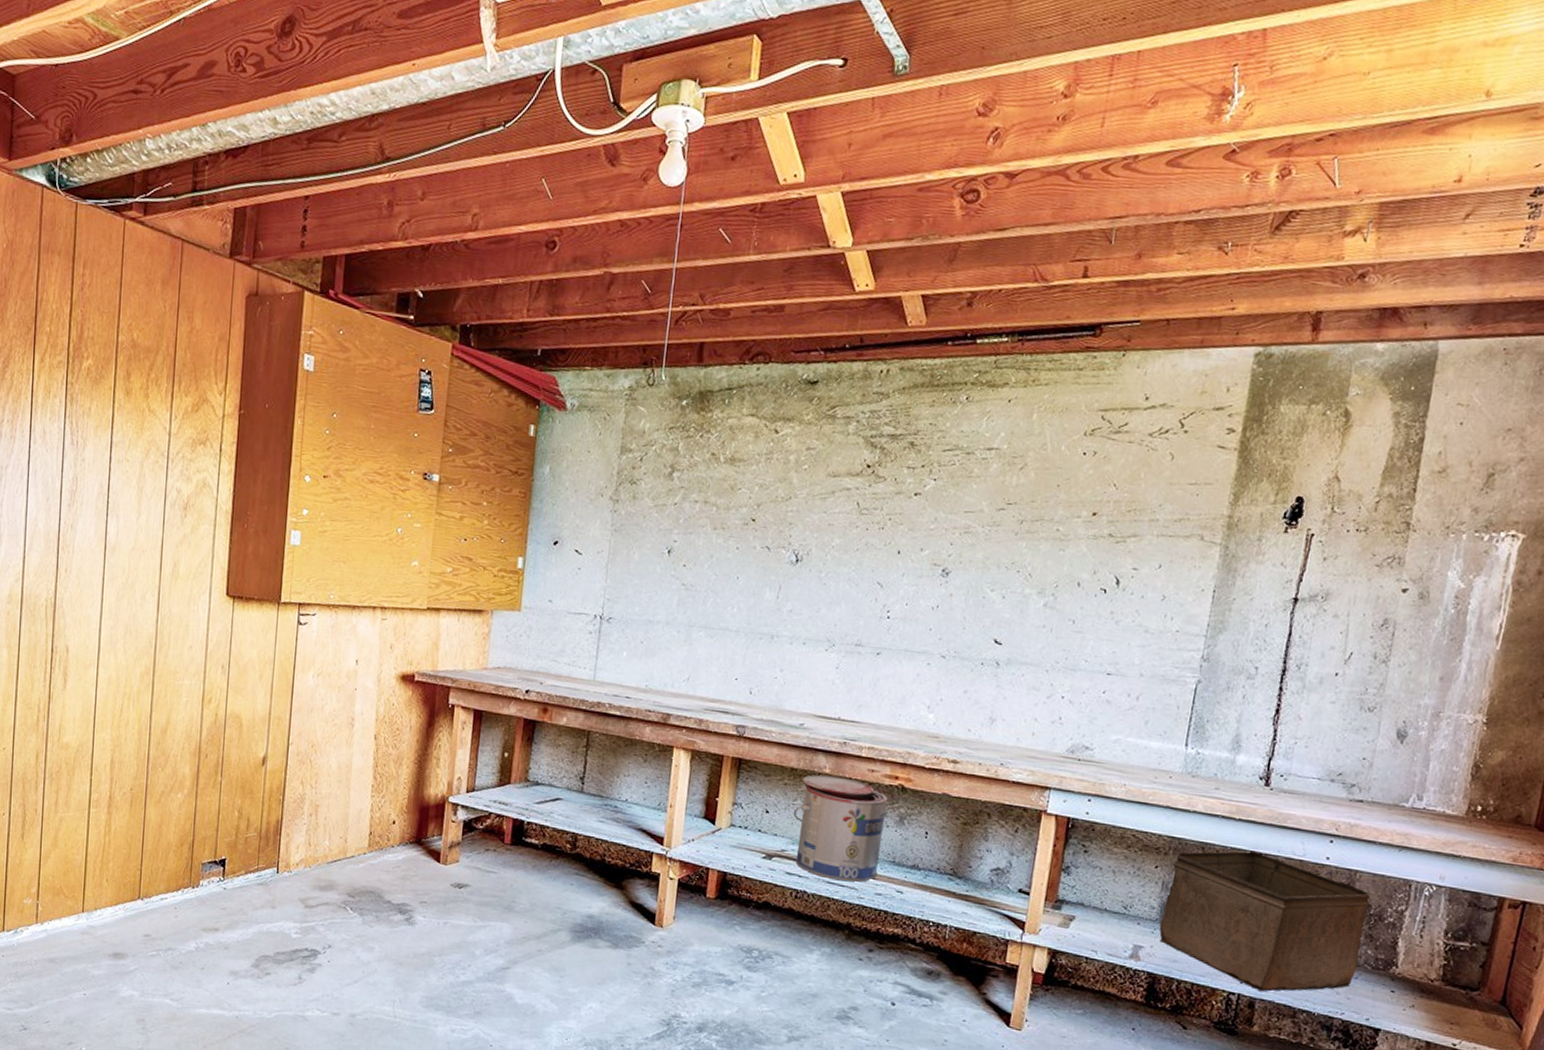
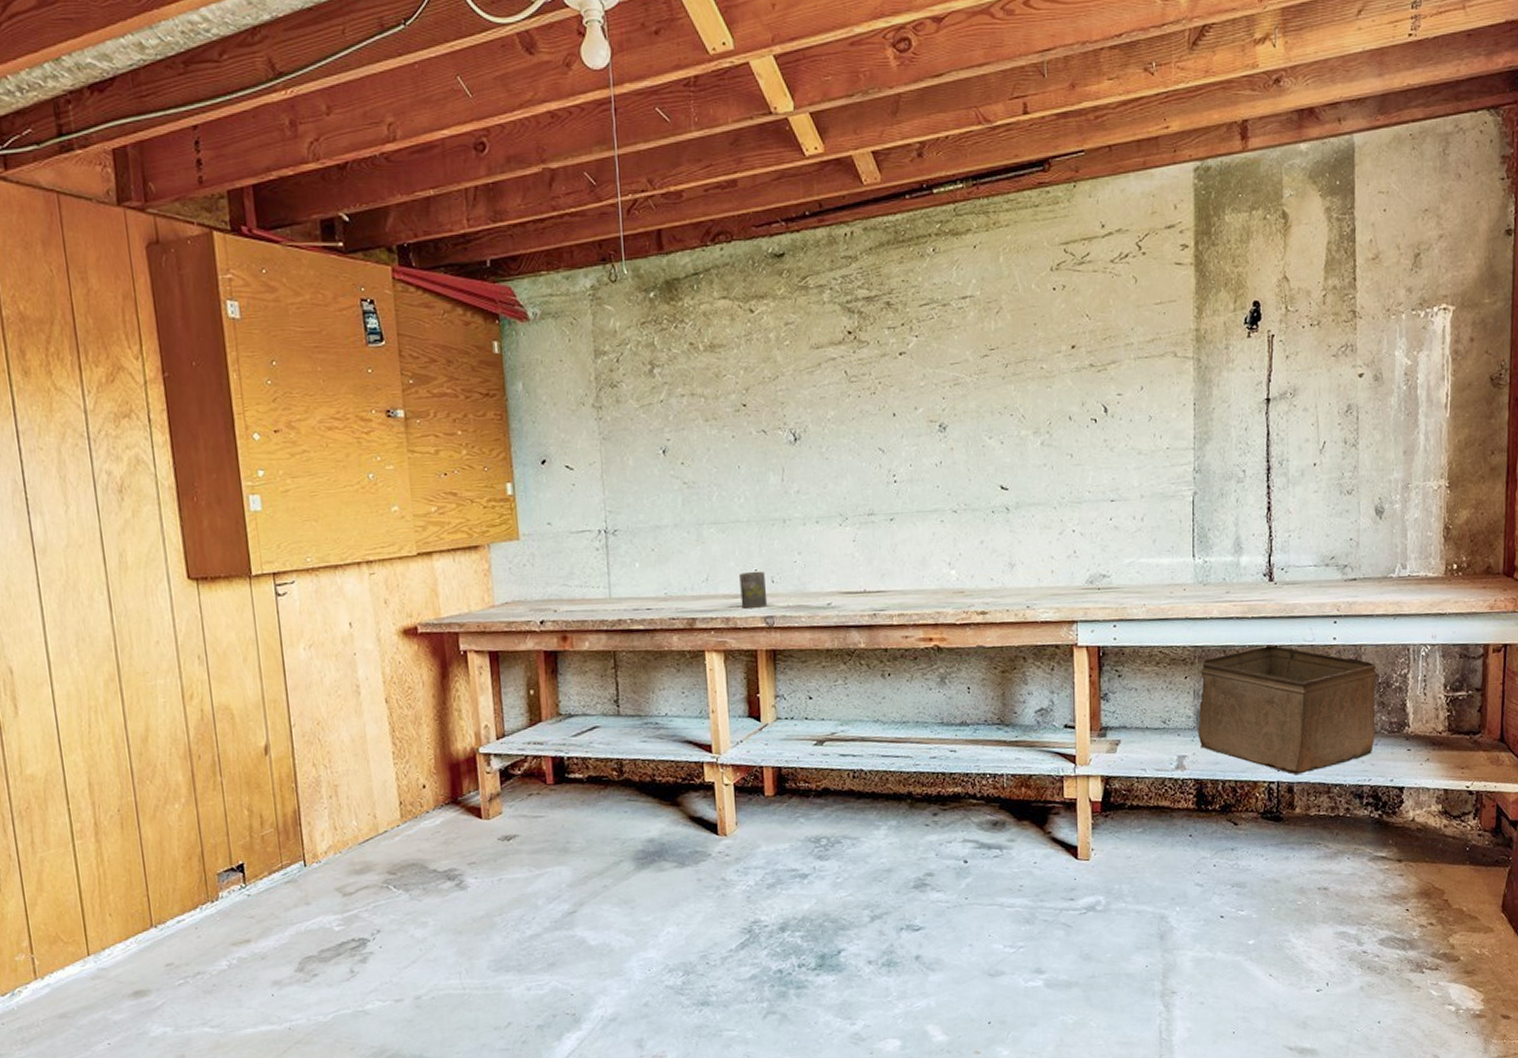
can: none [716,679,744,716] -> present [739,571,768,608]
paint can: present [793,775,888,882] -> none [836,649,929,753]

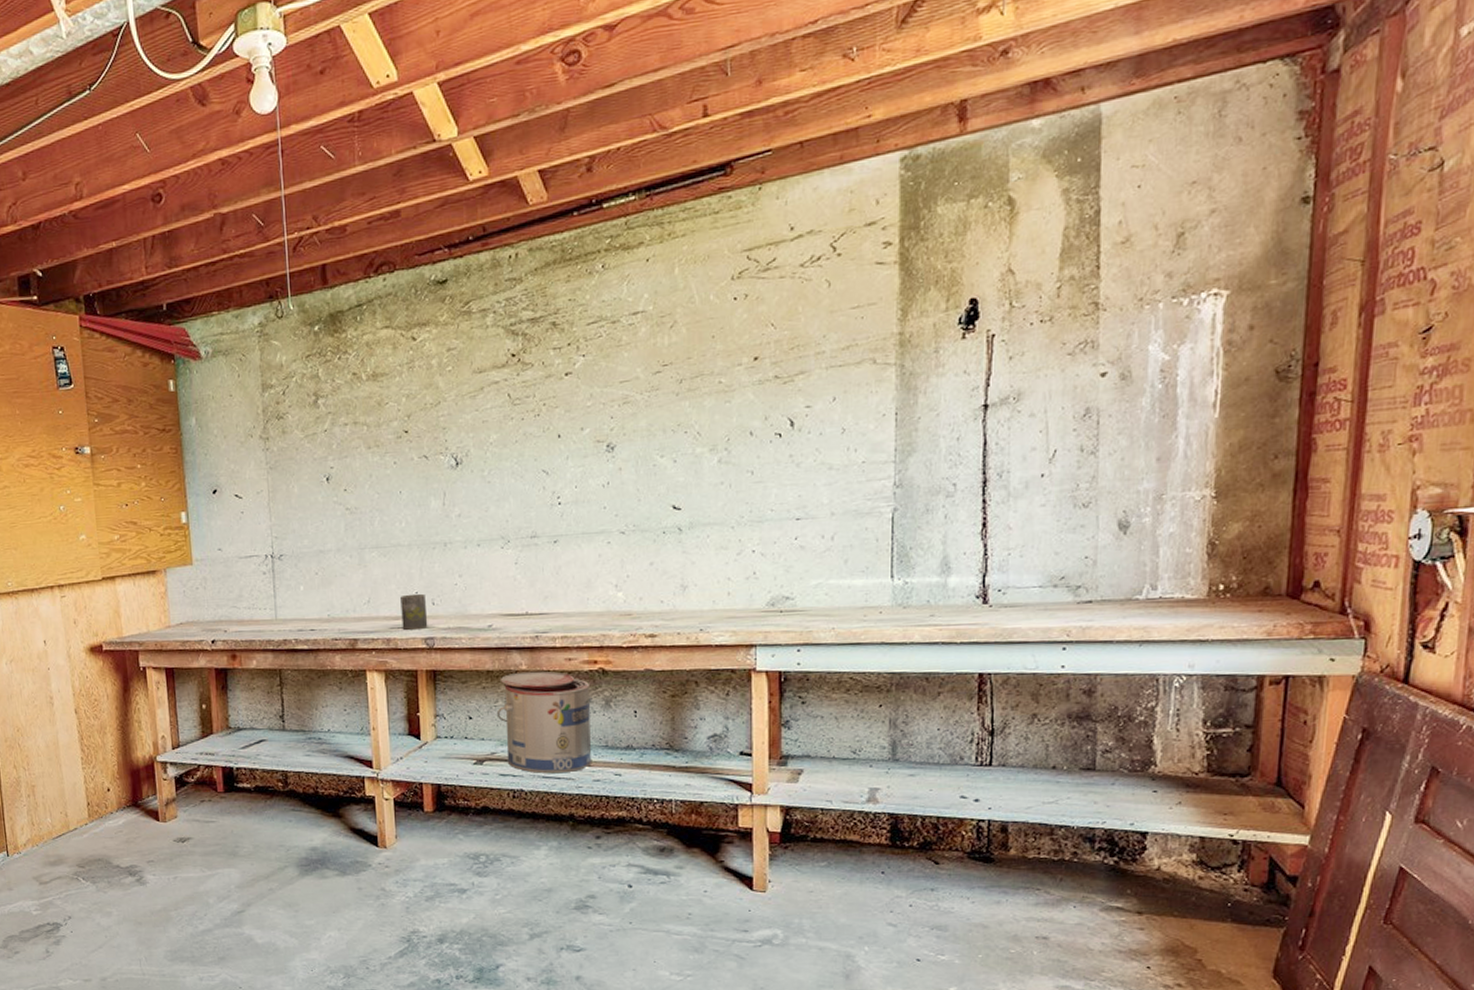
paint can: none [836,649,929,753] -> present [496,671,593,774]
storage bin: present [1198,644,1377,776] -> none [893,672,1116,814]

